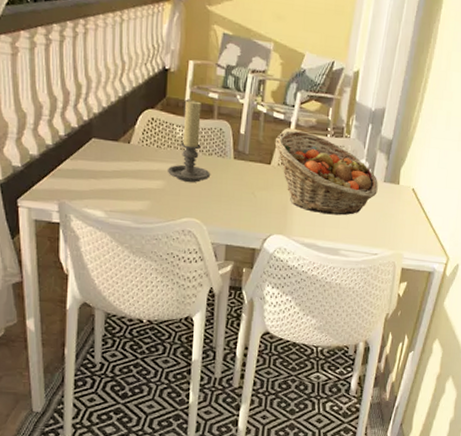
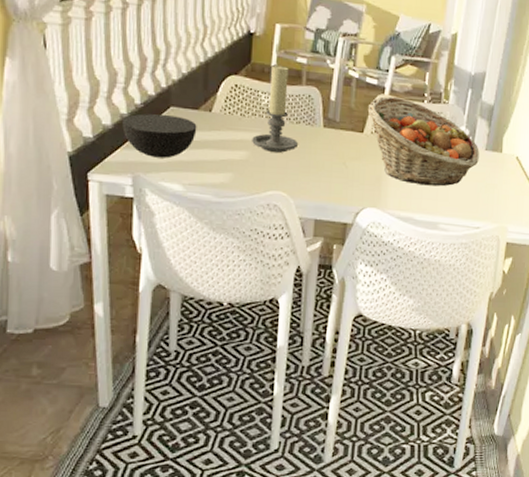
bowl: none [48,144,117,187] -> present [122,113,197,158]

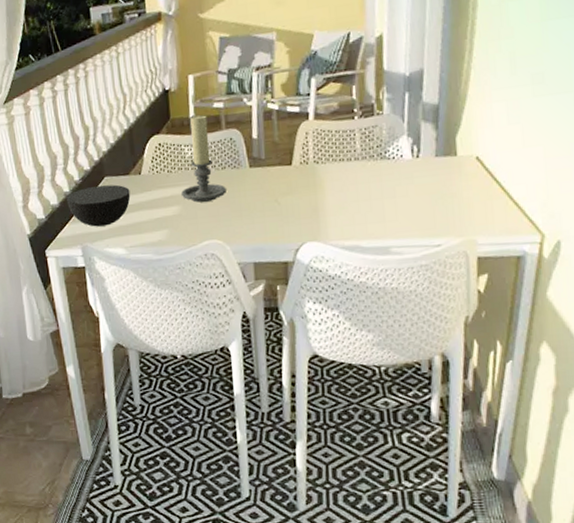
fruit basket: present [367,96,479,186] -> none [292,119,429,209]

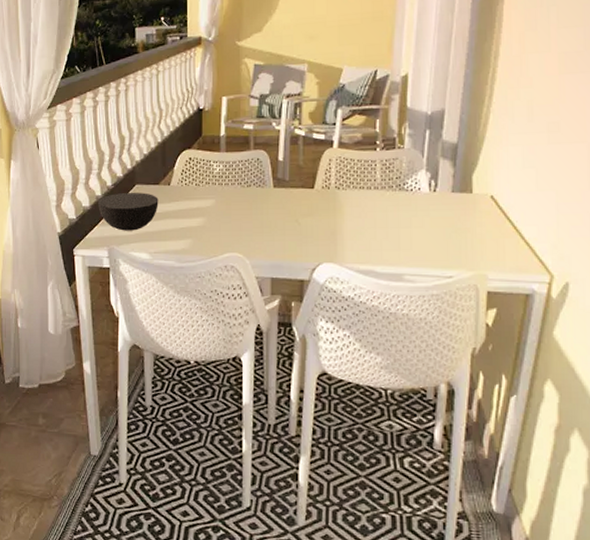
candle holder: present [181,114,226,203] -> none [207,134,250,216]

